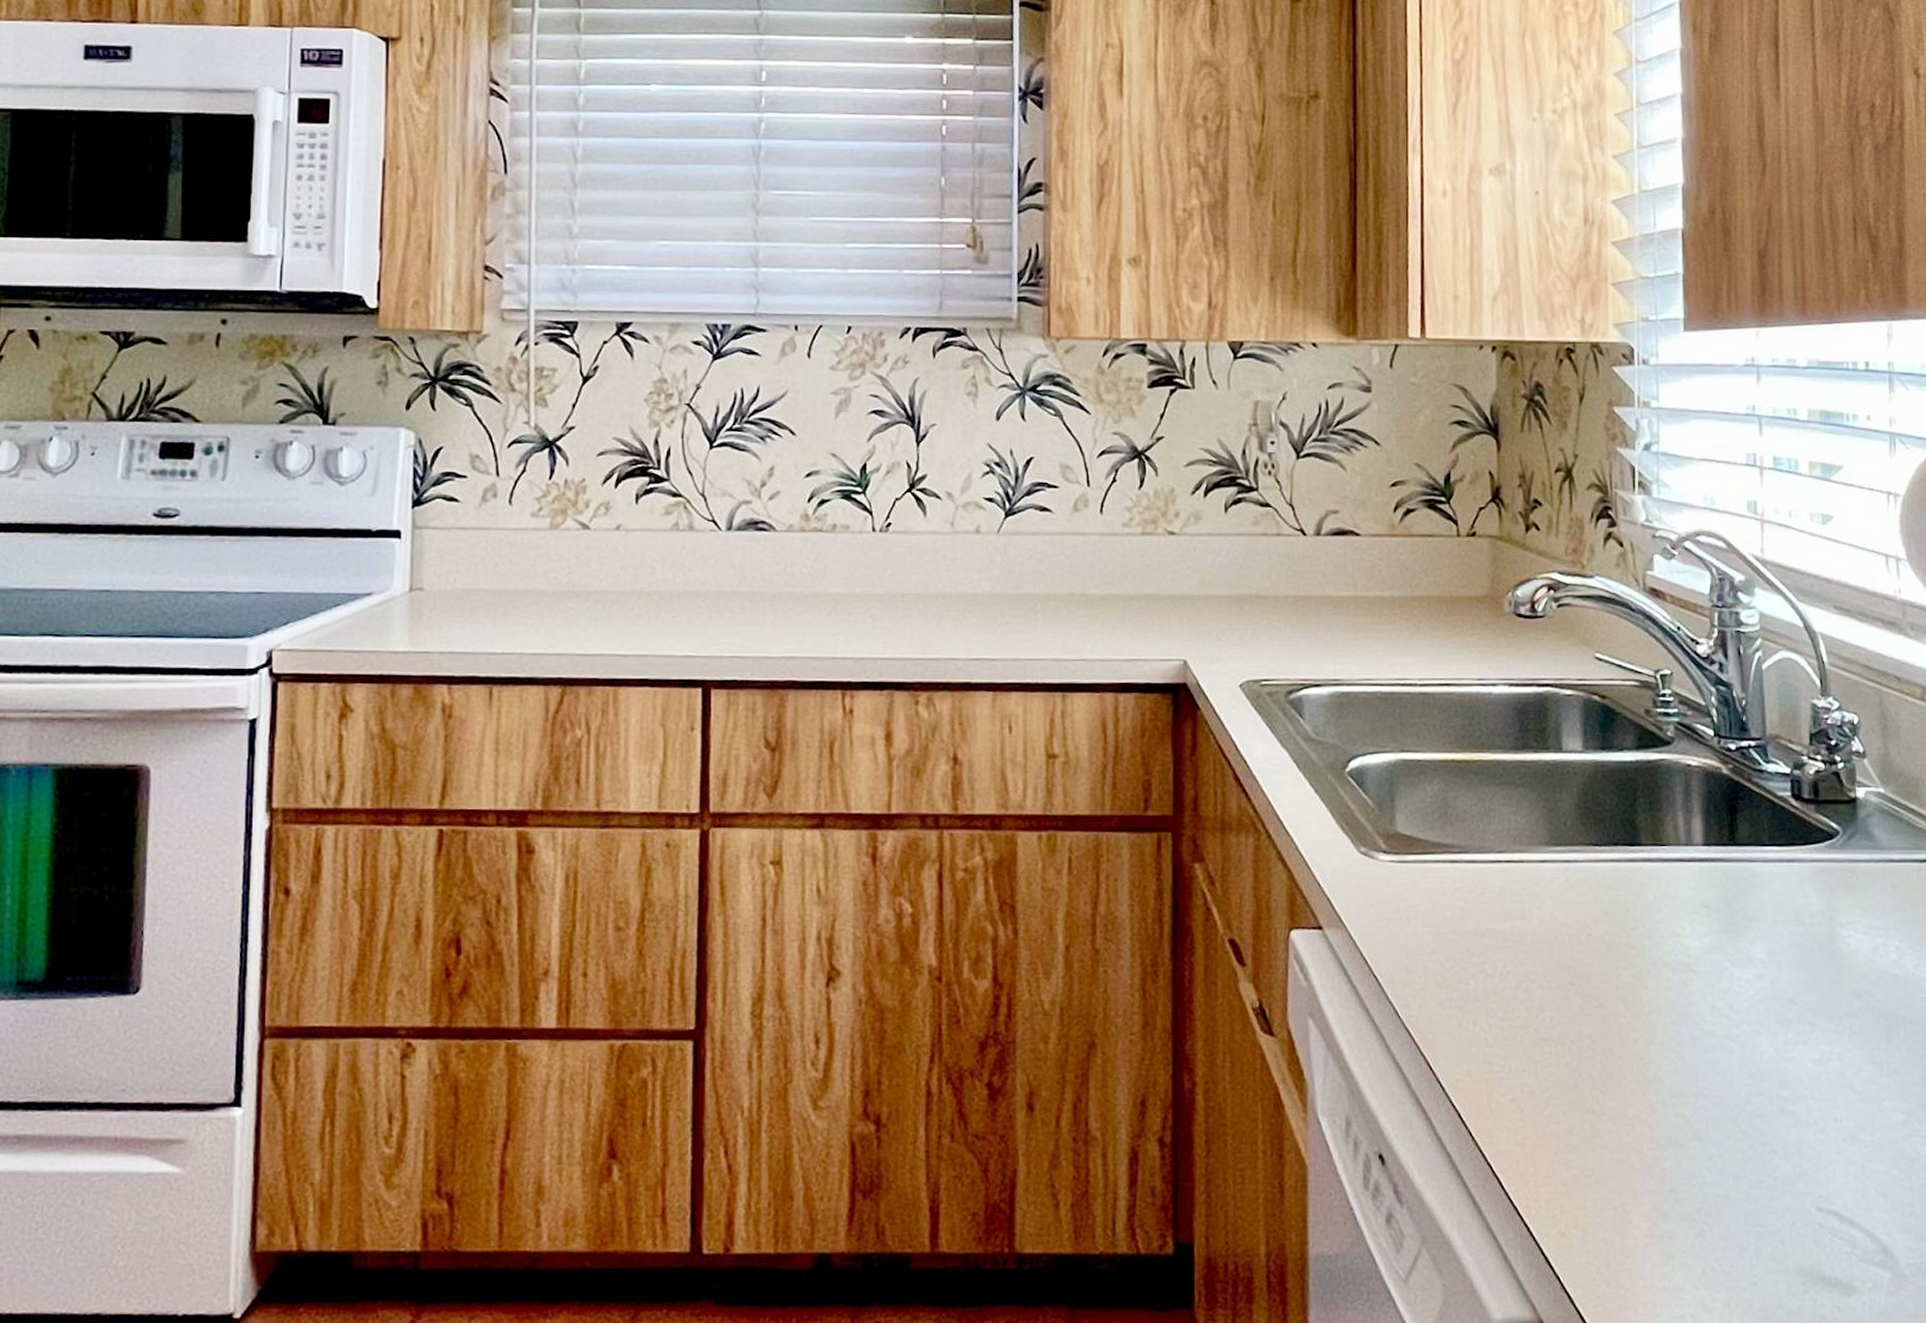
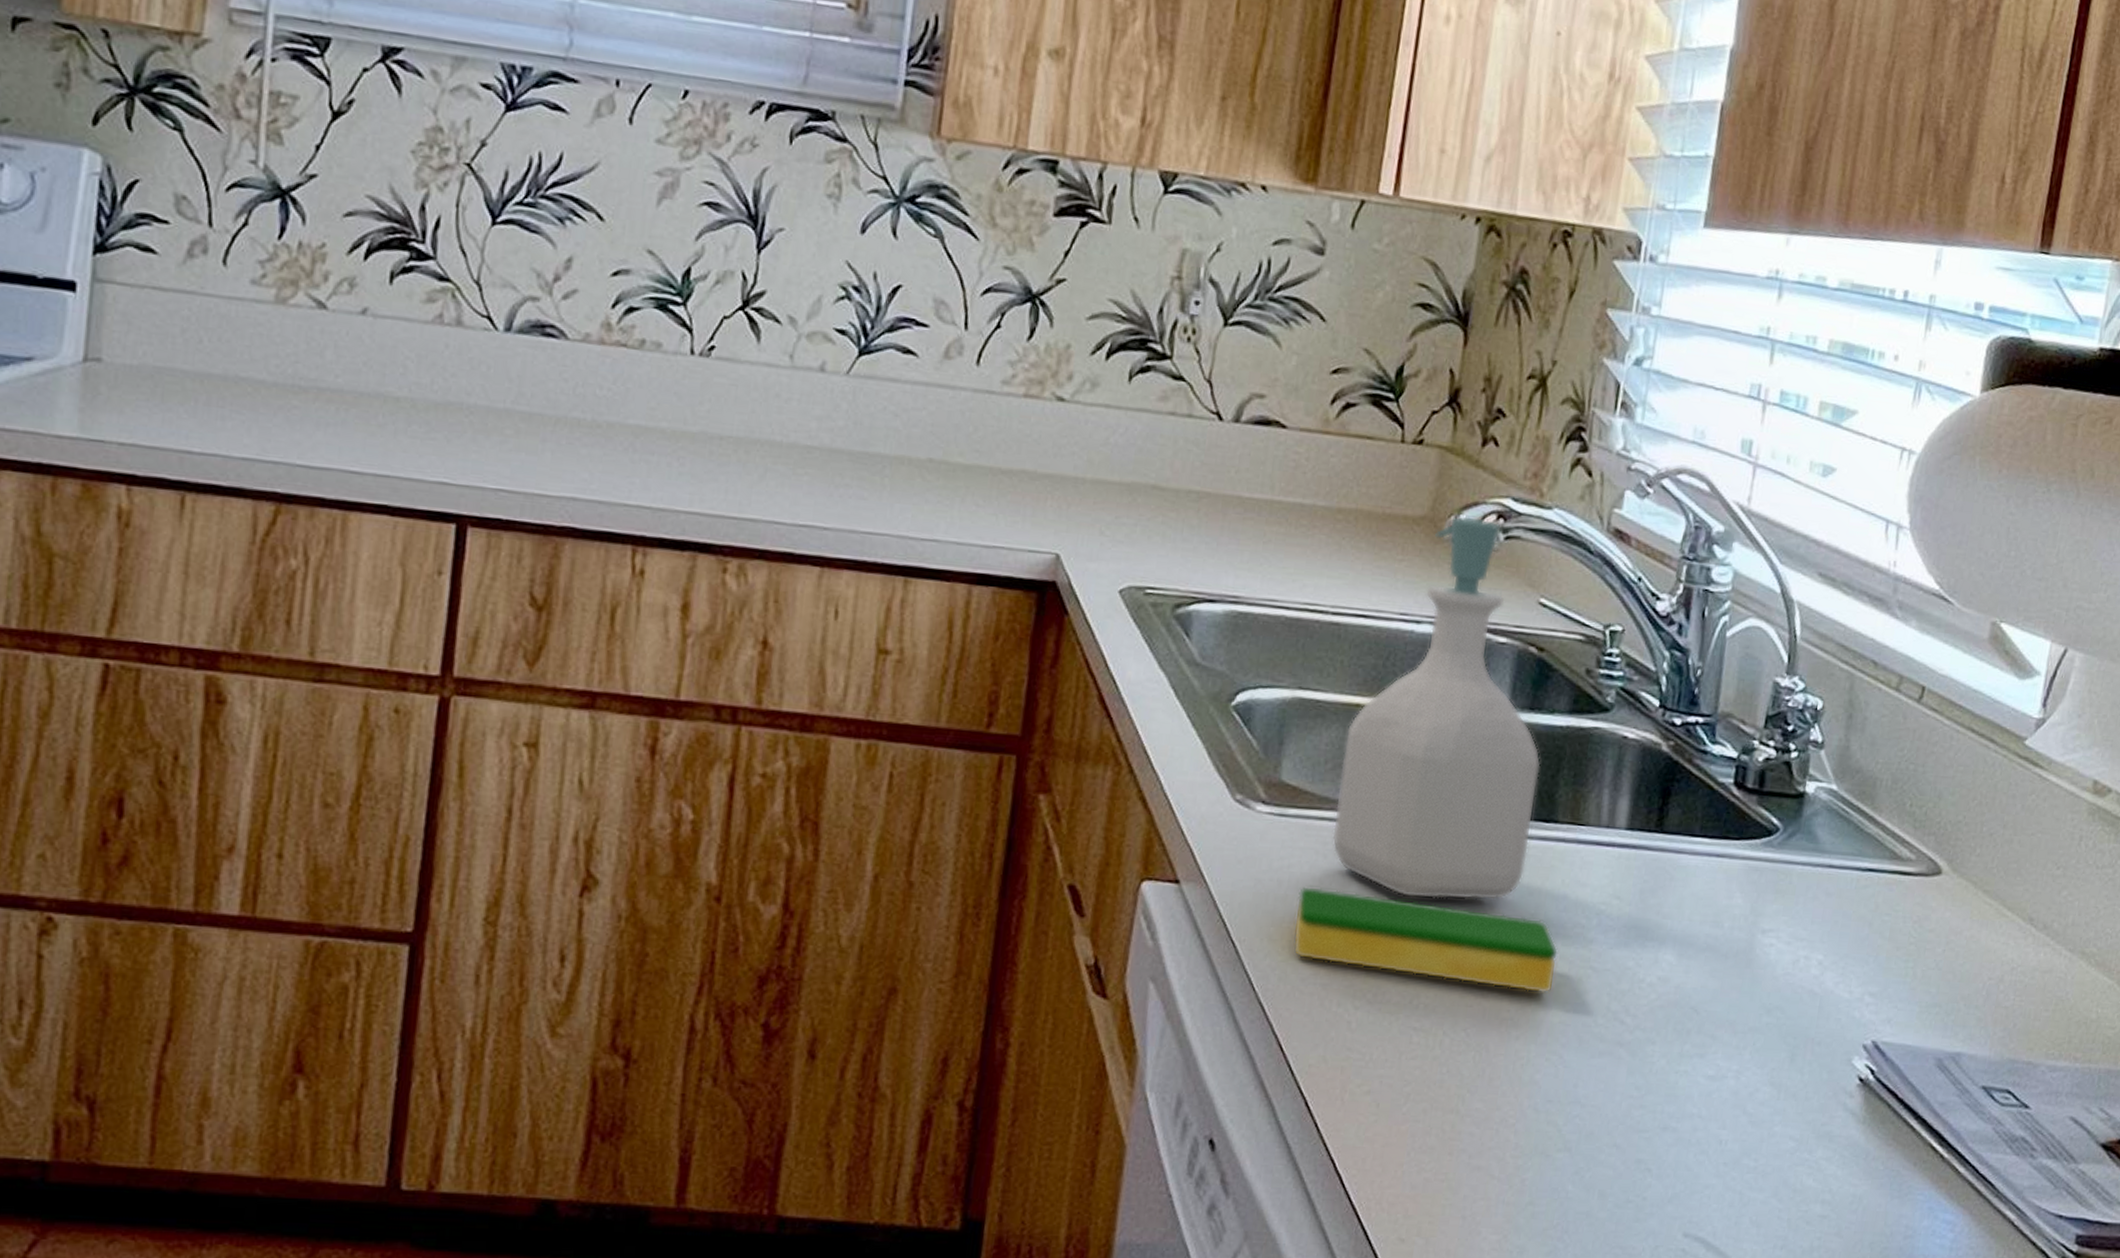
dish sponge: none [1425,921,1662,998] -> present [1293,885,1559,994]
soap bottle: none [1446,592,1620,924] -> present [1332,516,1541,901]

